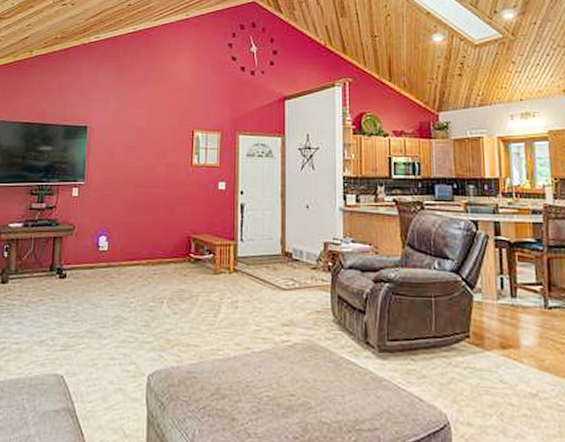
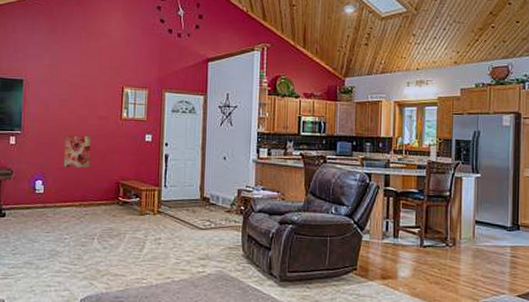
wall art: none [129,184,160,222] -> present [63,135,92,168]

